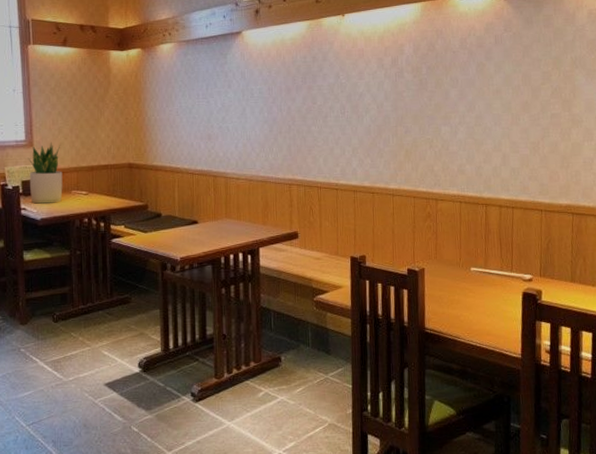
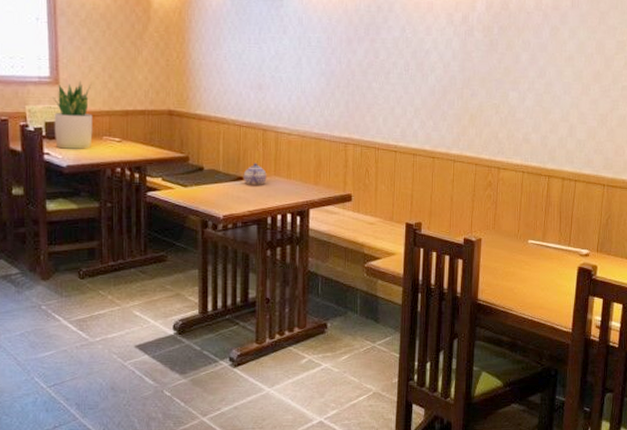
teapot: none [197,207,219,229] -> present [243,163,267,186]

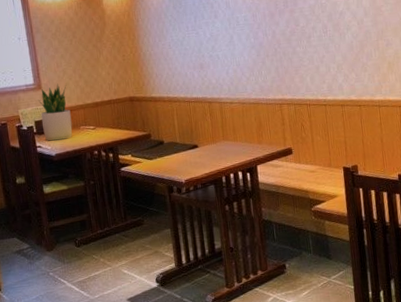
teapot: present [243,163,267,186] -> none [197,131,218,152]

